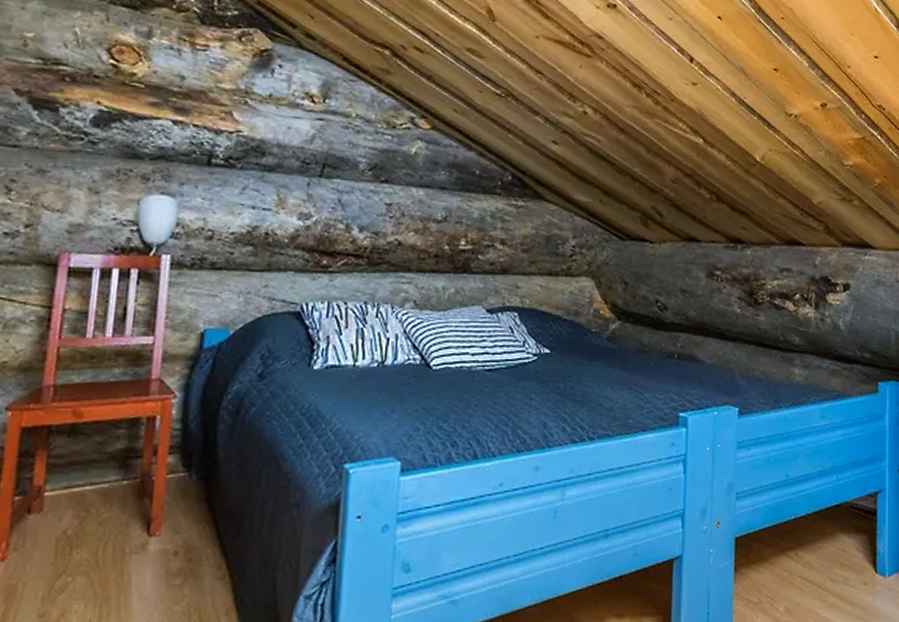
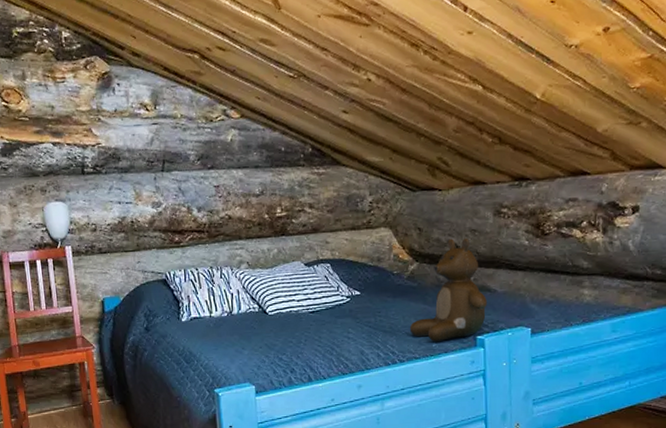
teddy bear: none [604,298,693,417] -> present [409,238,487,342]

